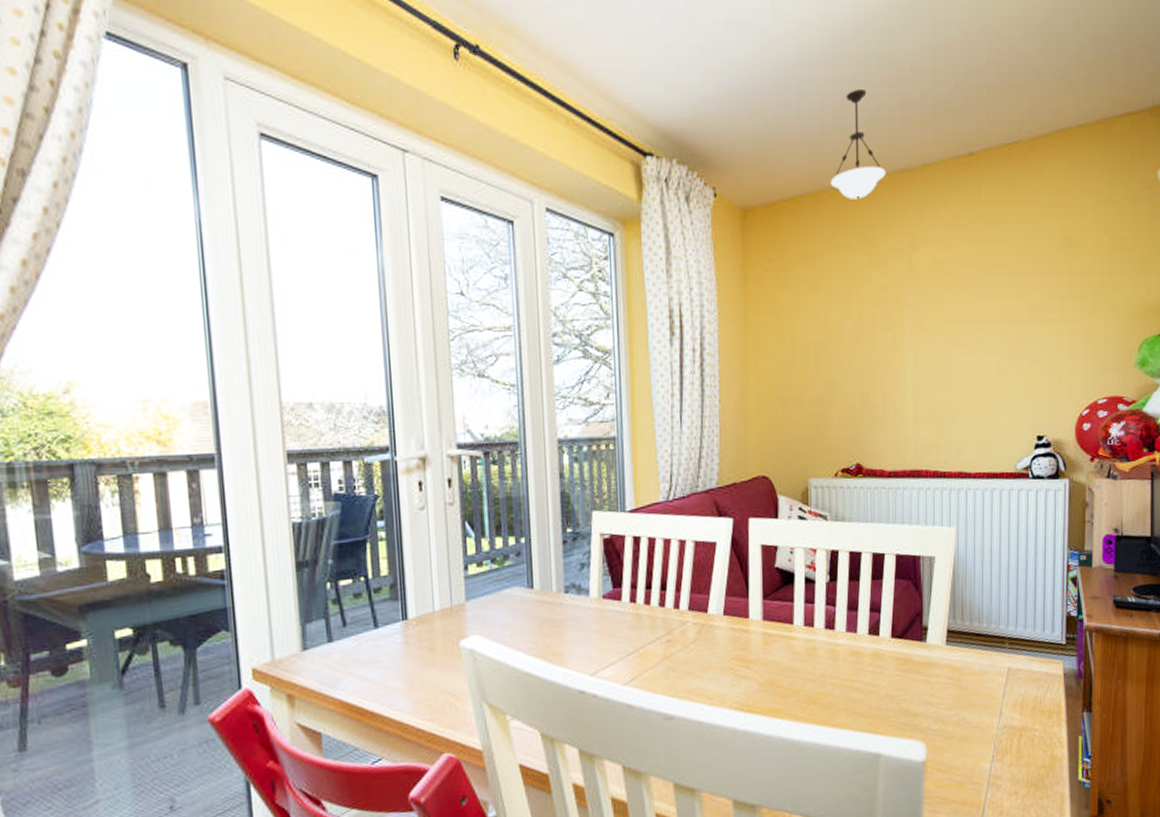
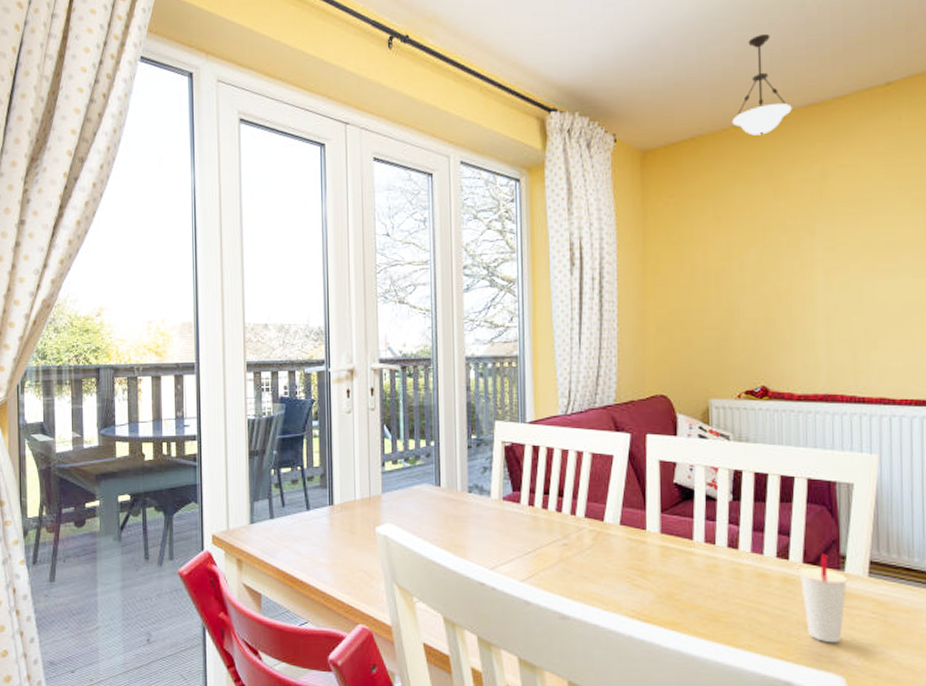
cup: none [887,626,928,712] -> present [799,552,847,643]

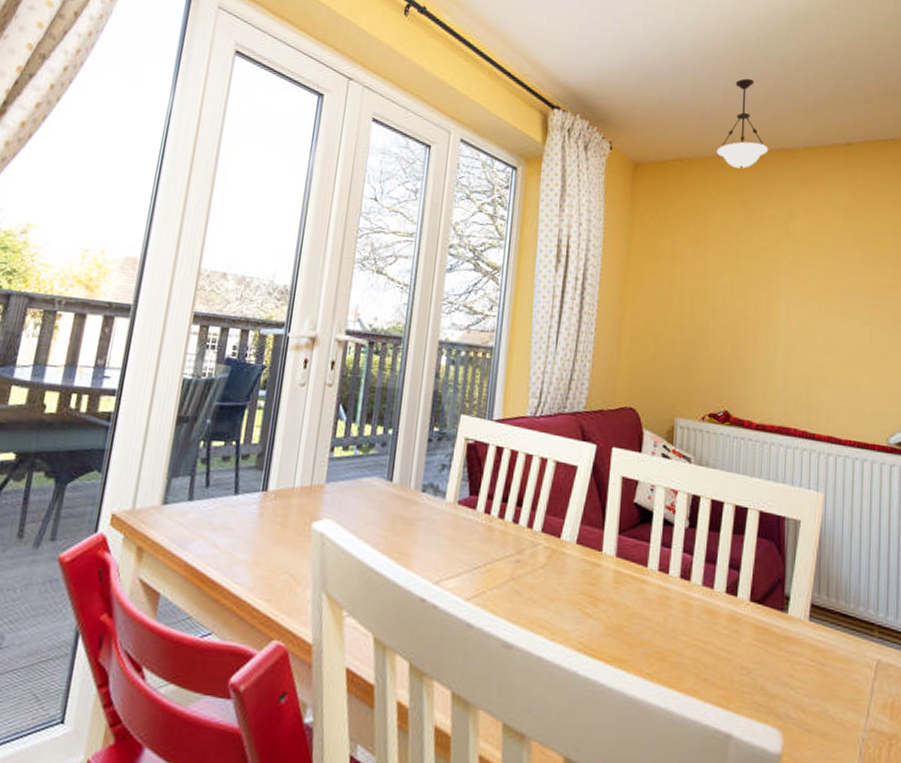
cup: present [799,552,847,643] -> none [745,591,790,692]

